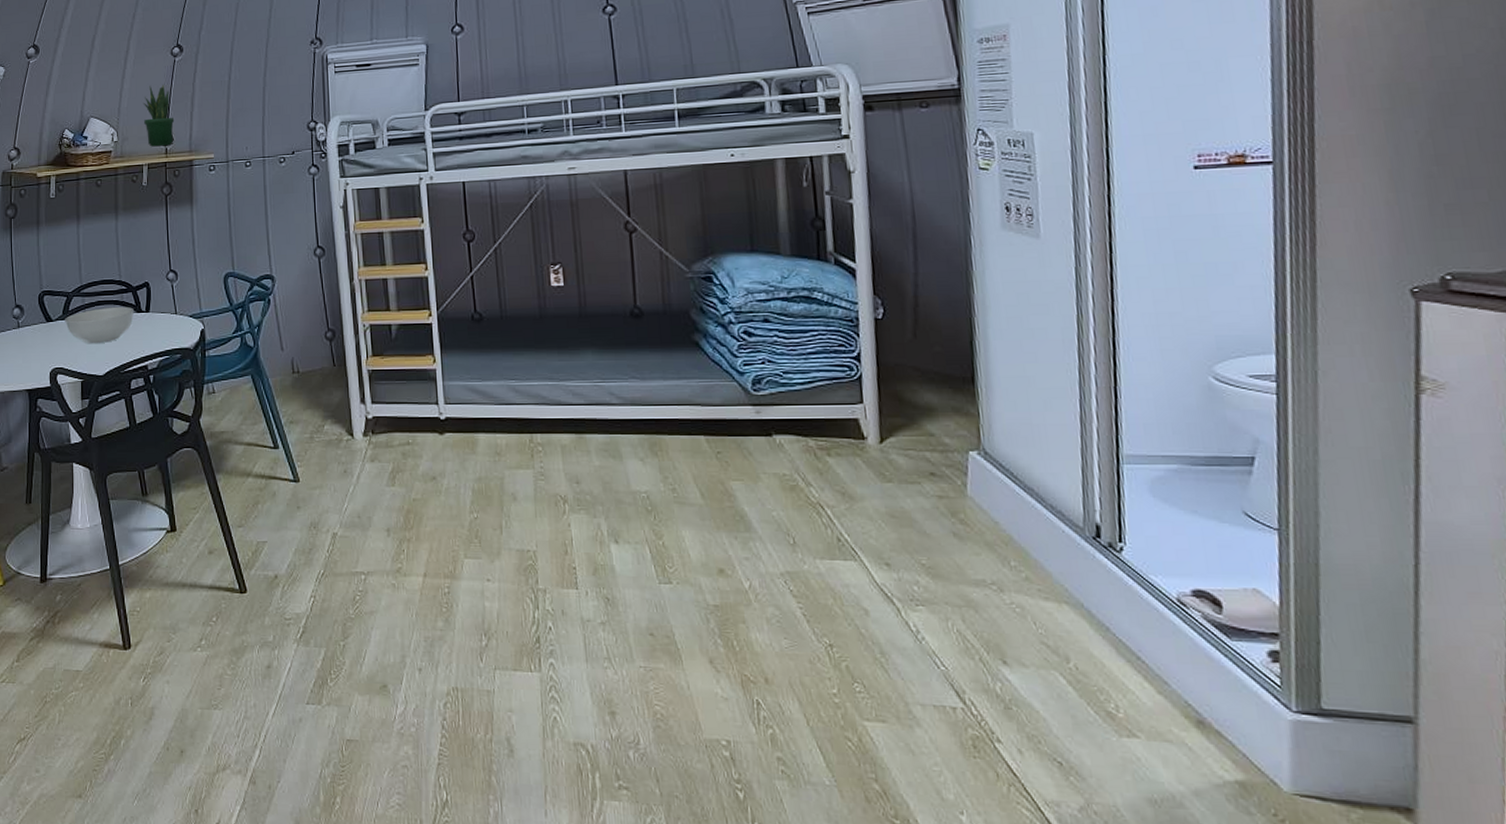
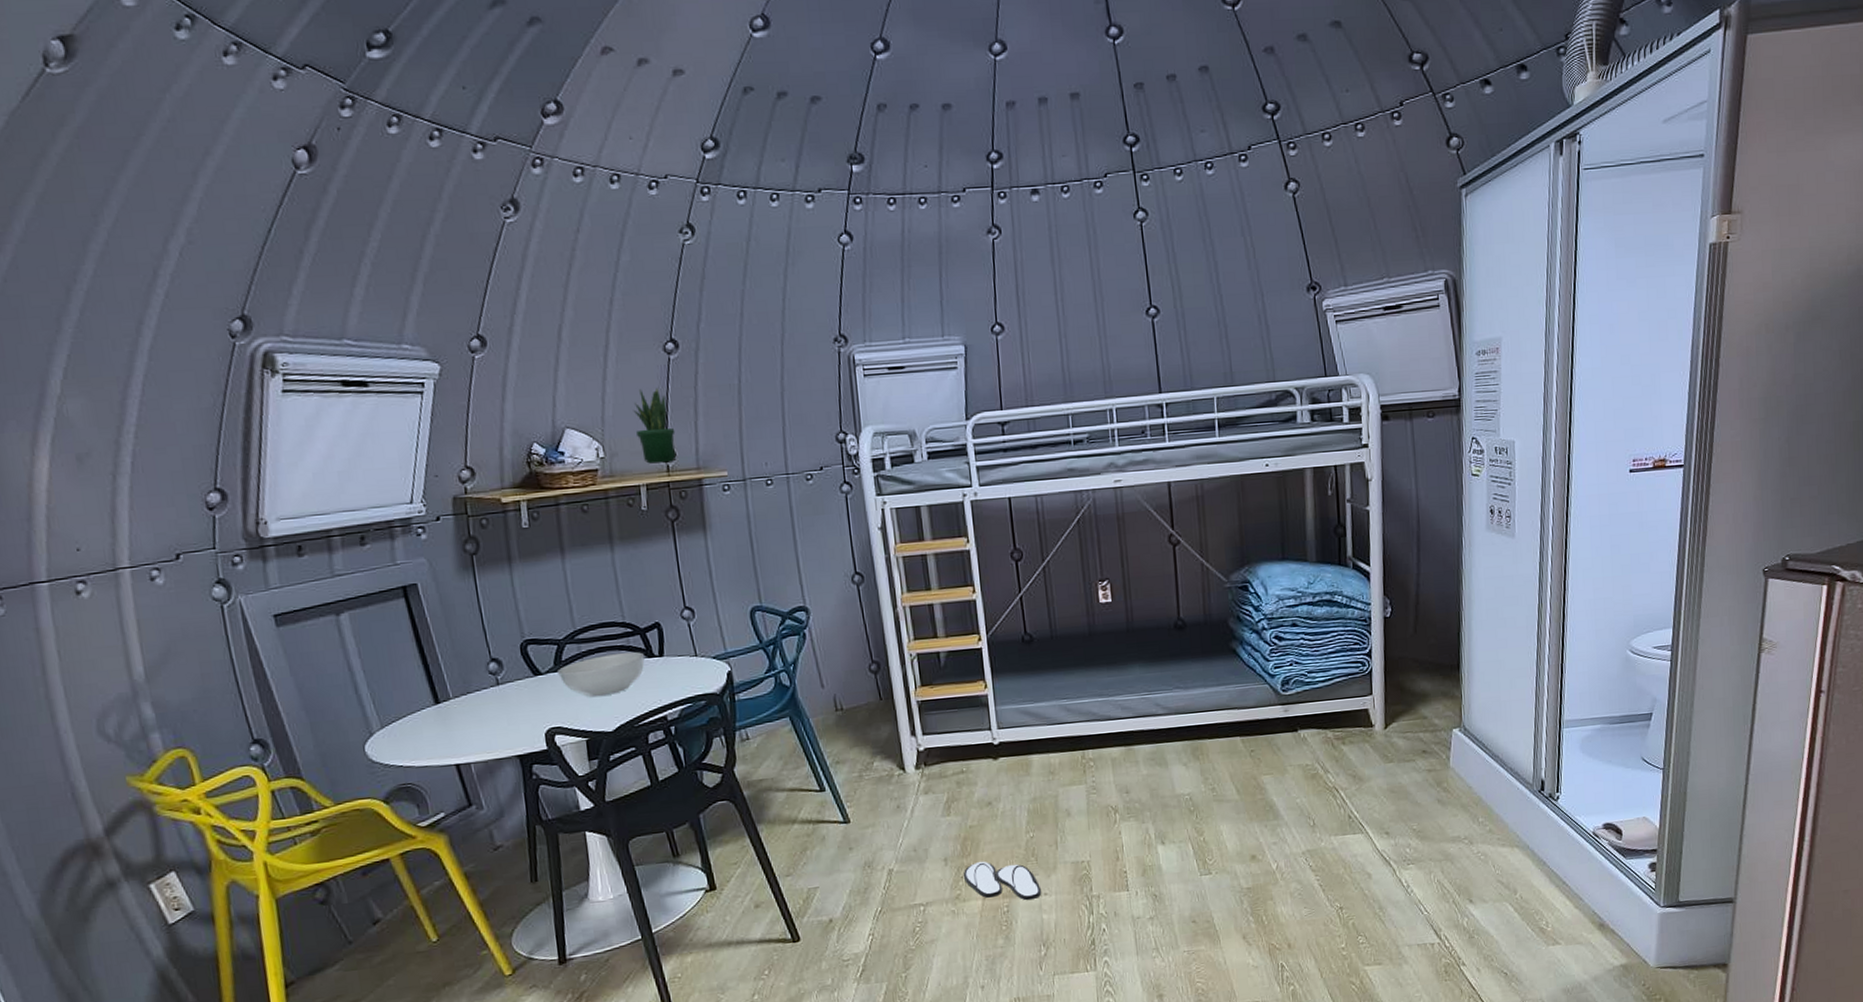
slippers: none [406,536,485,583] -> present [964,861,1042,900]

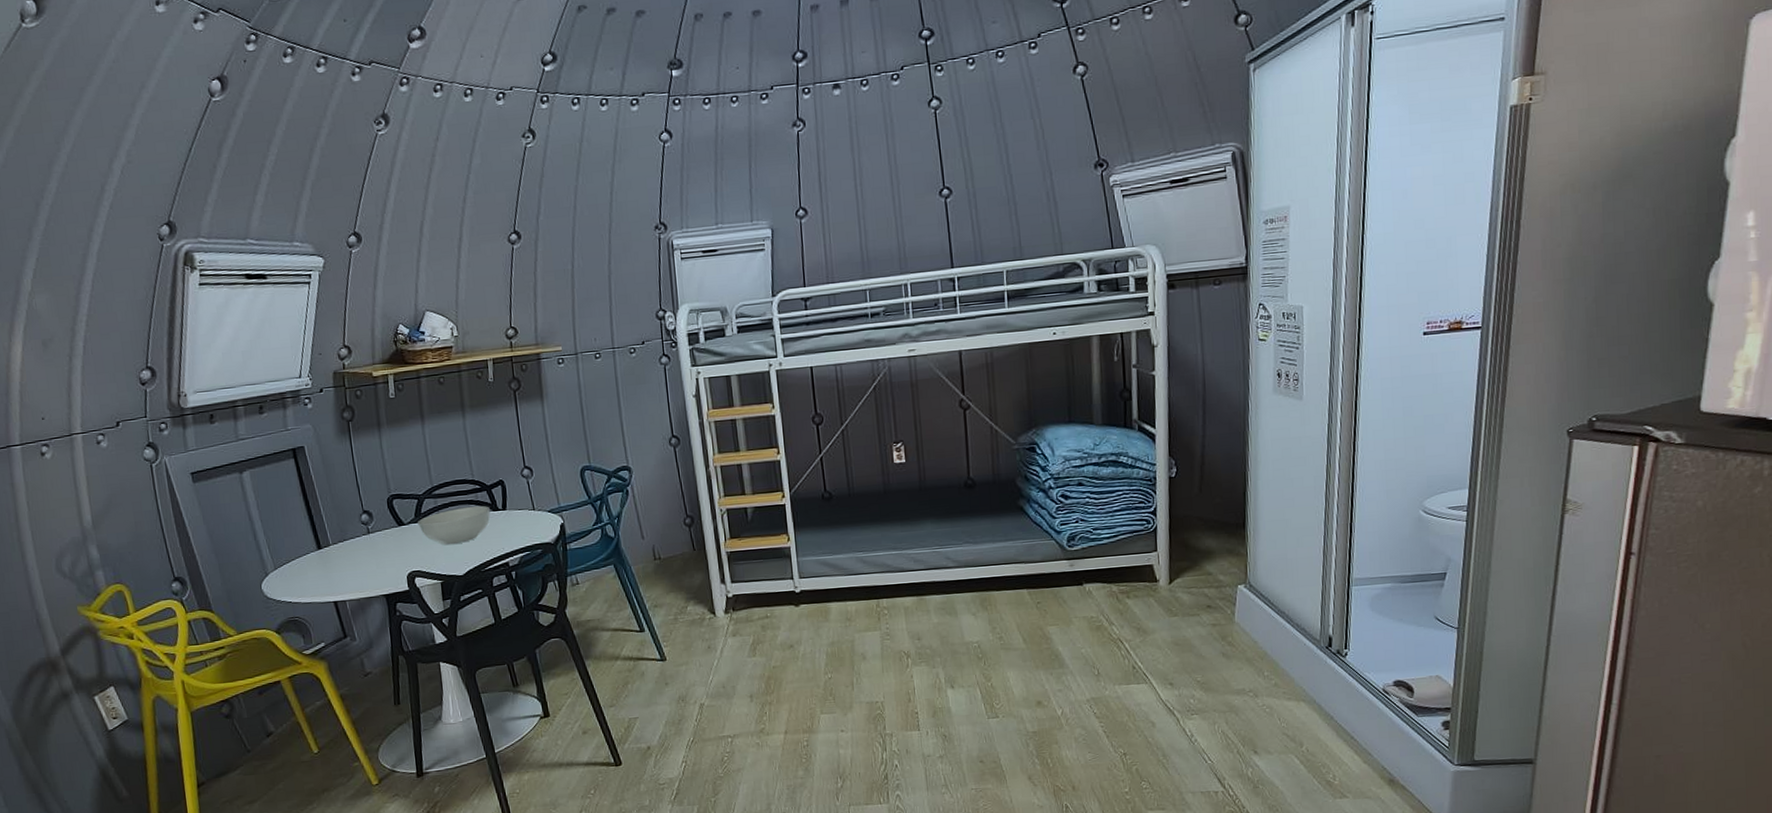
planter: present [634,387,676,464] -> none [483,273,518,341]
slippers: present [964,861,1042,900] -> none [768,698,839,736]

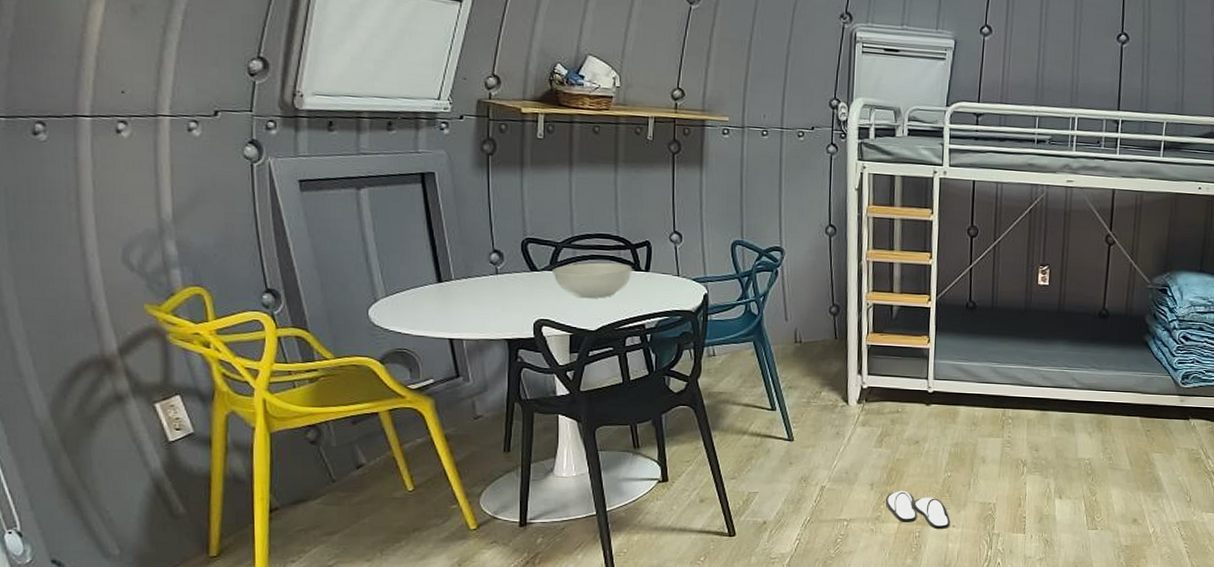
slippers: none [768,698,839,736] -> present [886,490,951,529]

